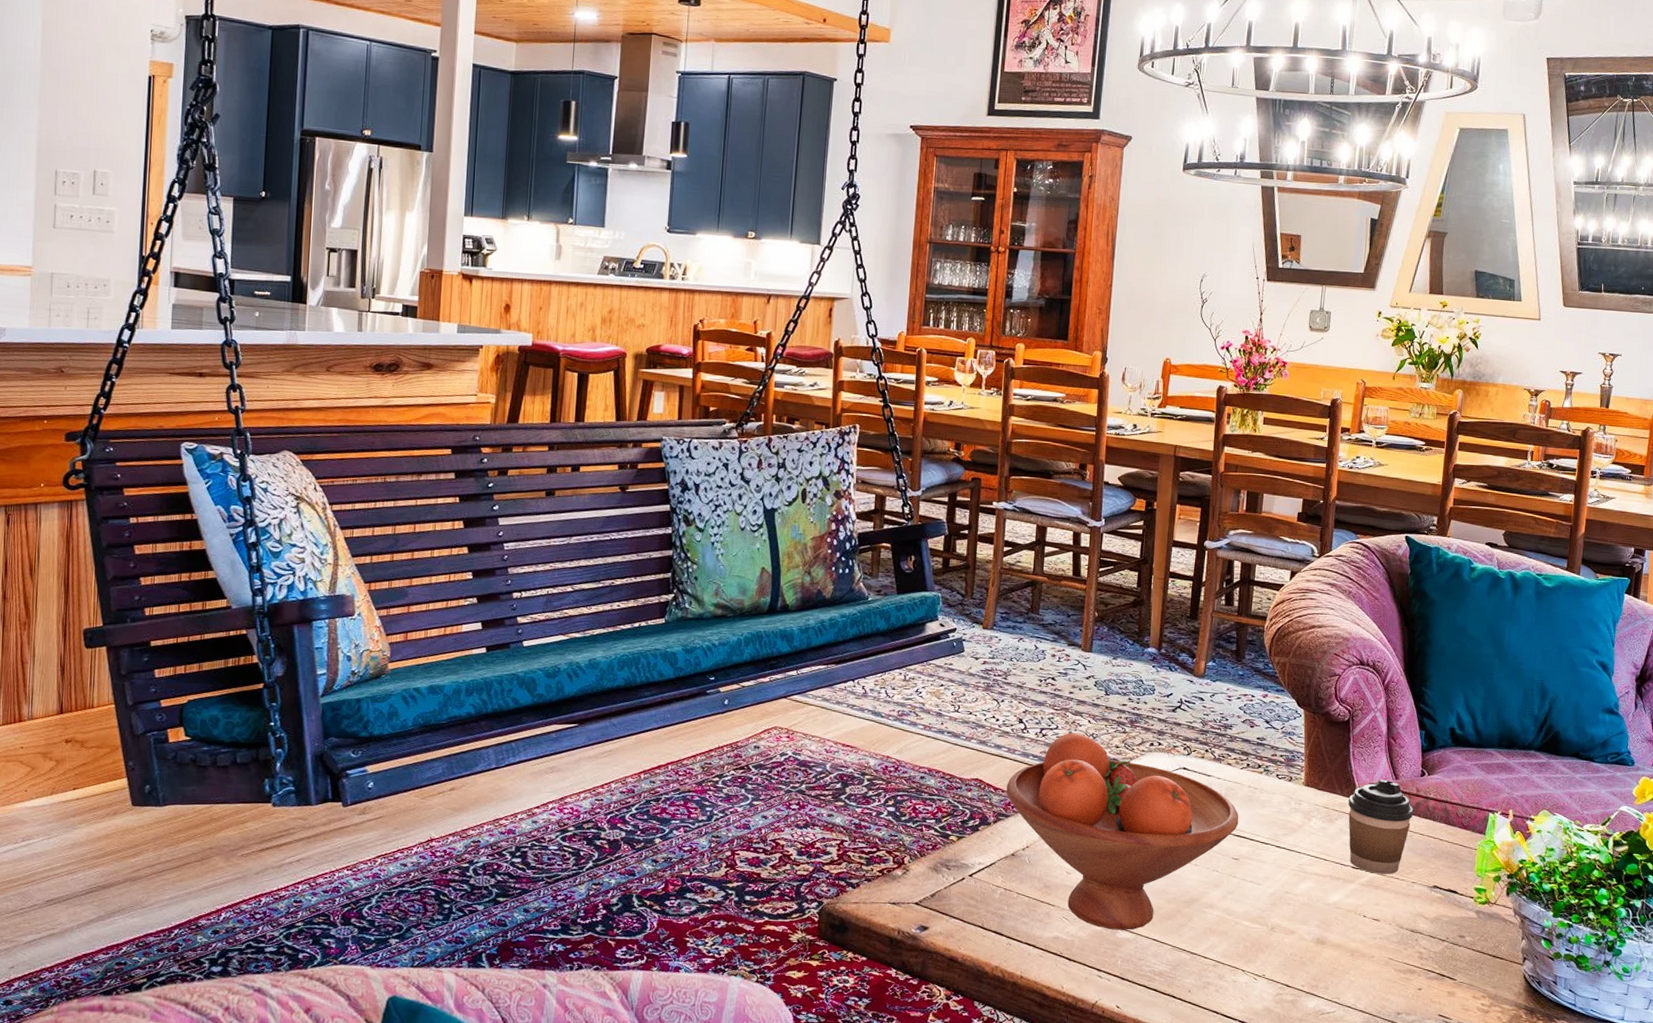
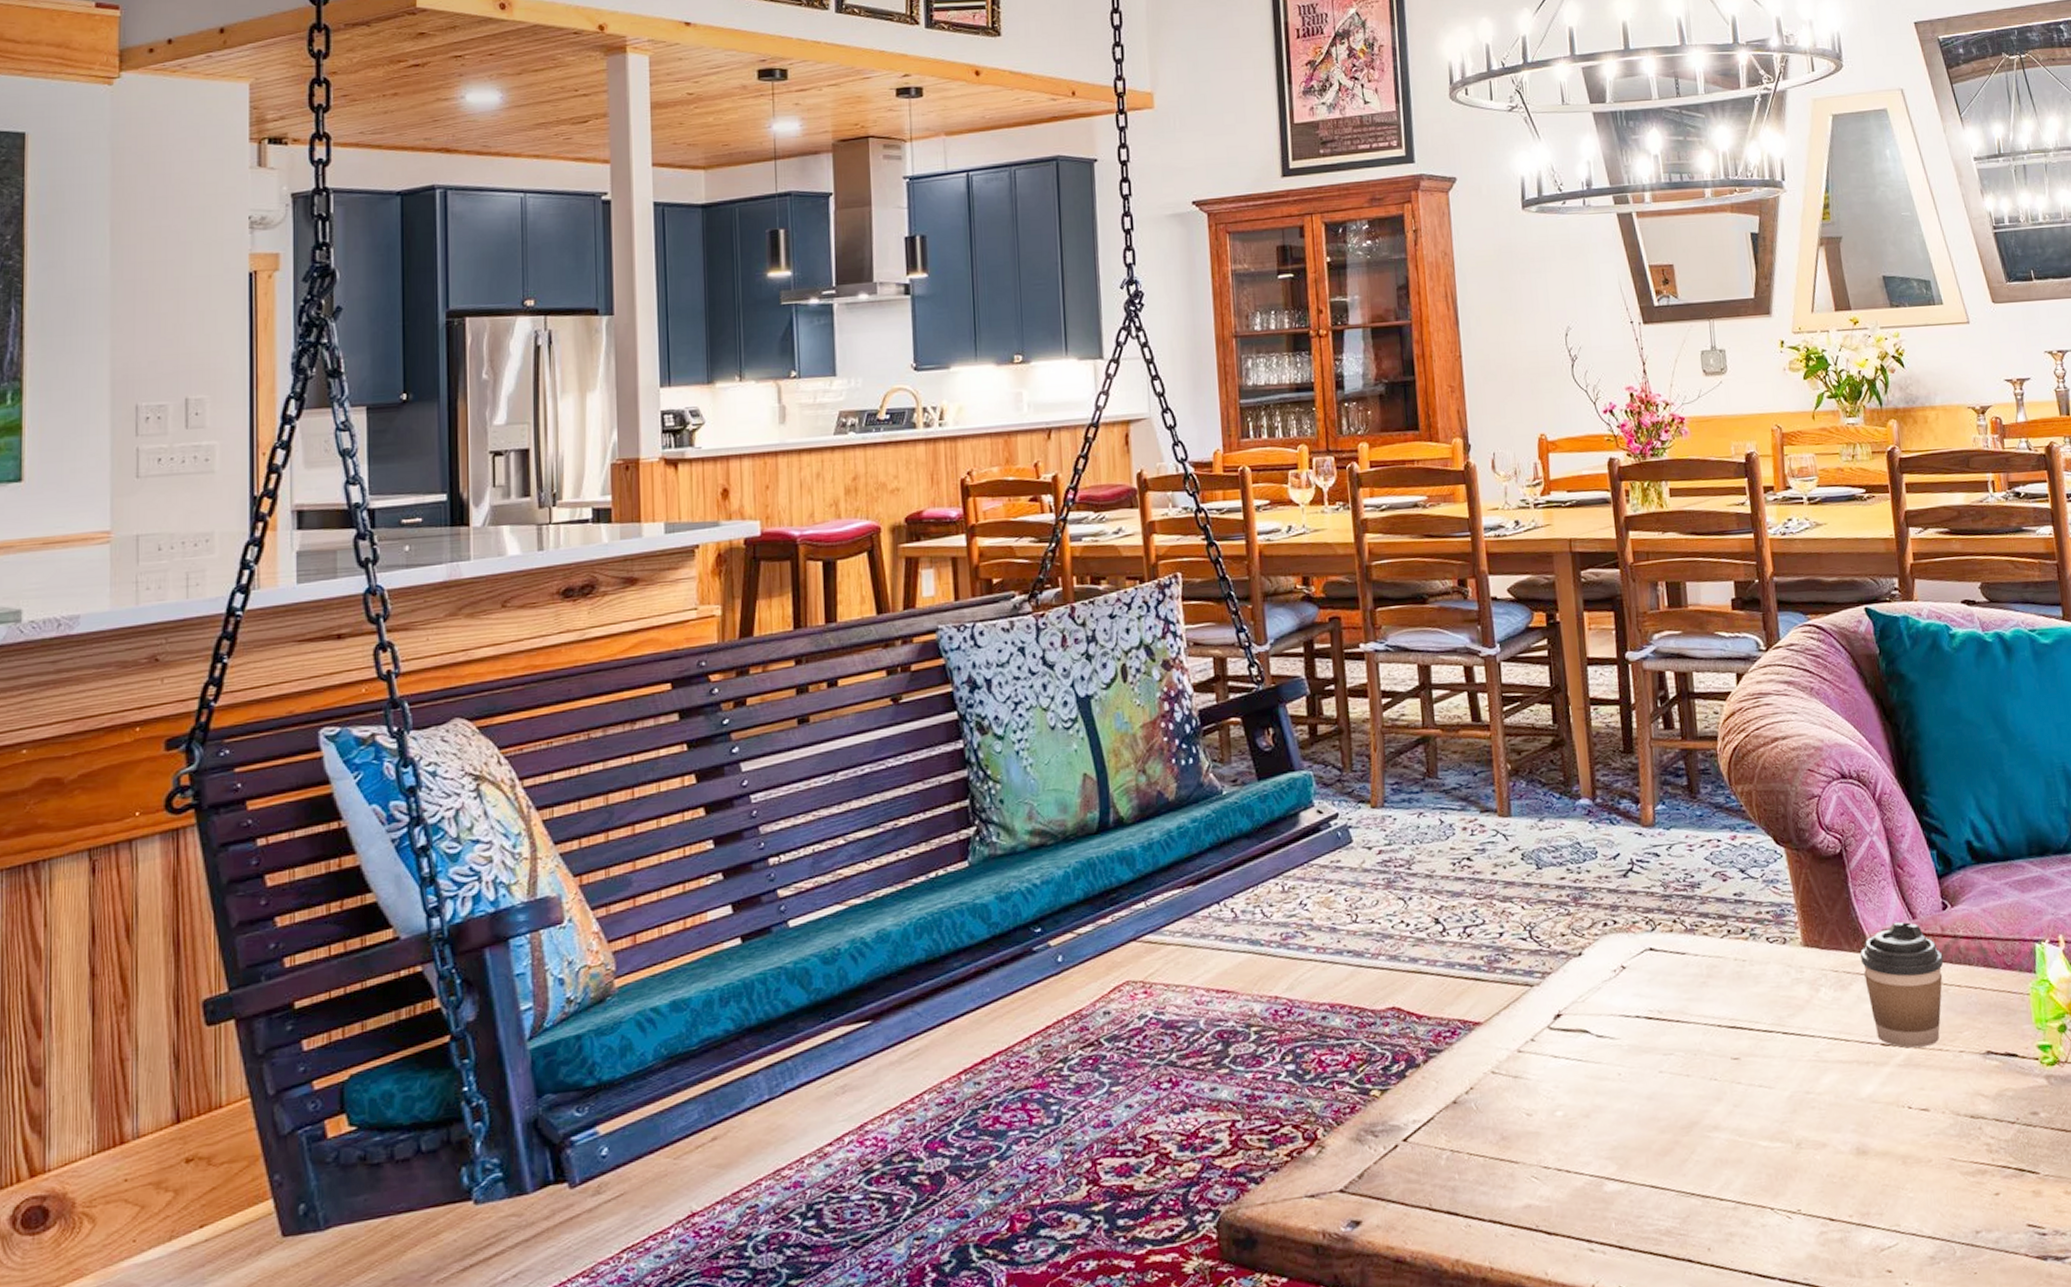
fruit bowl: present [1006,733,1239,930] -> none [1432,925,1731,1183]

